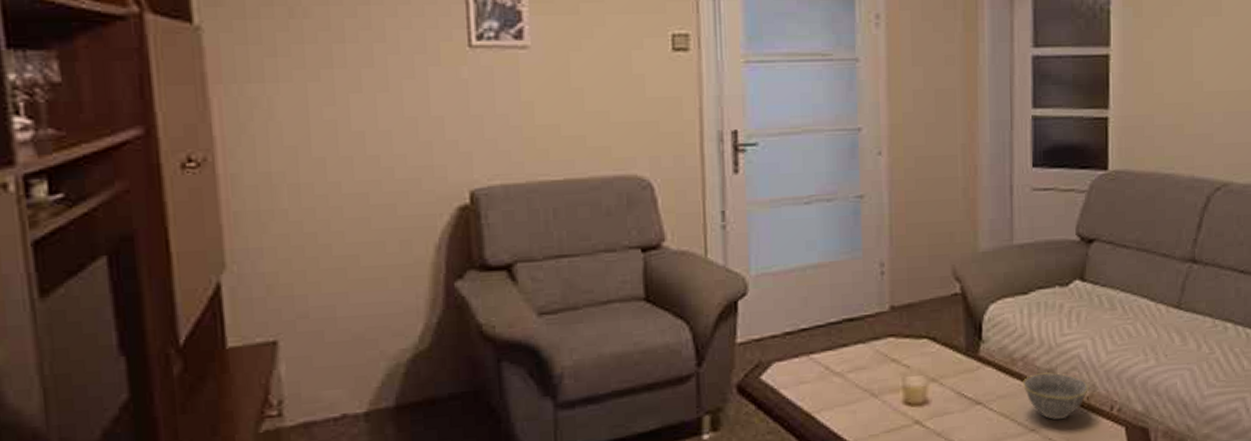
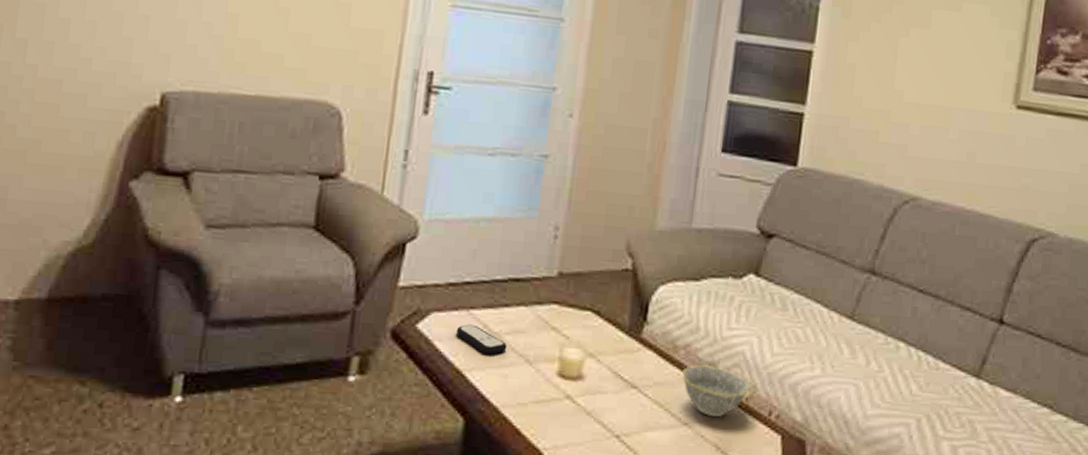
remote control: none [799,368,851,395] -> present [456,324,507,355]

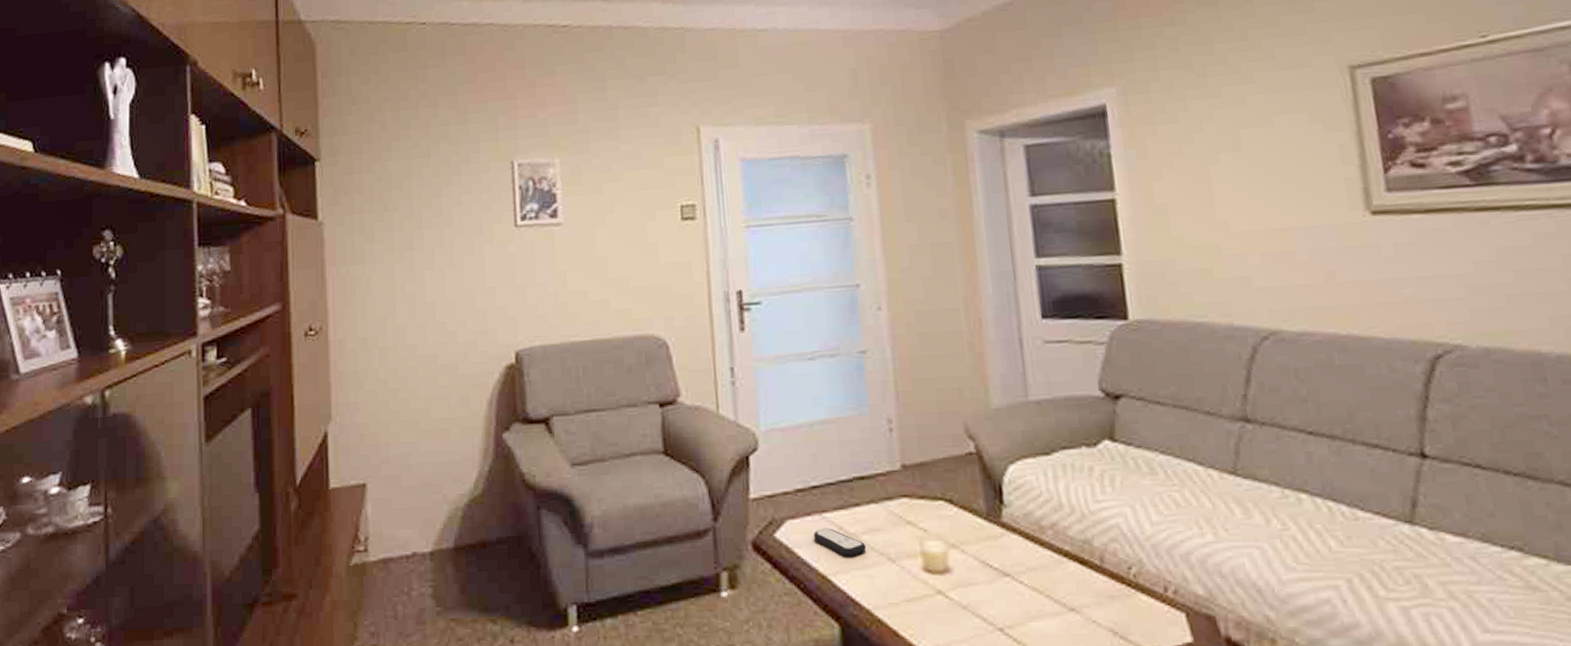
bowl: present [682,365,749,418] -> none [1055,544,1134,600]

